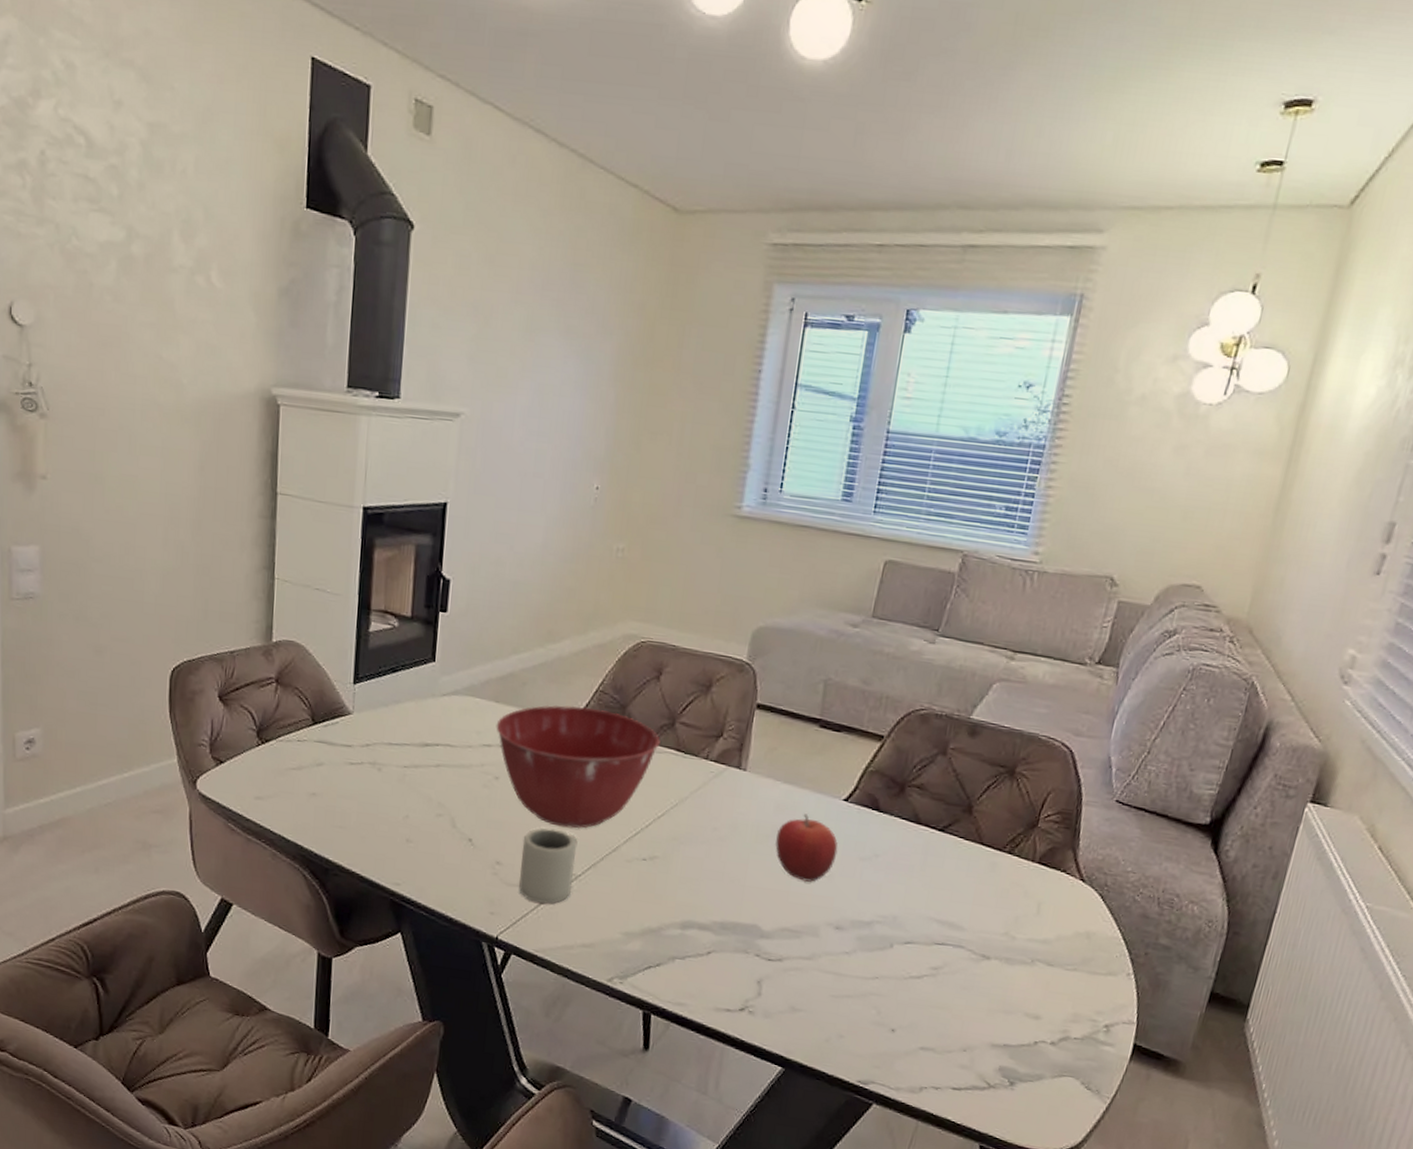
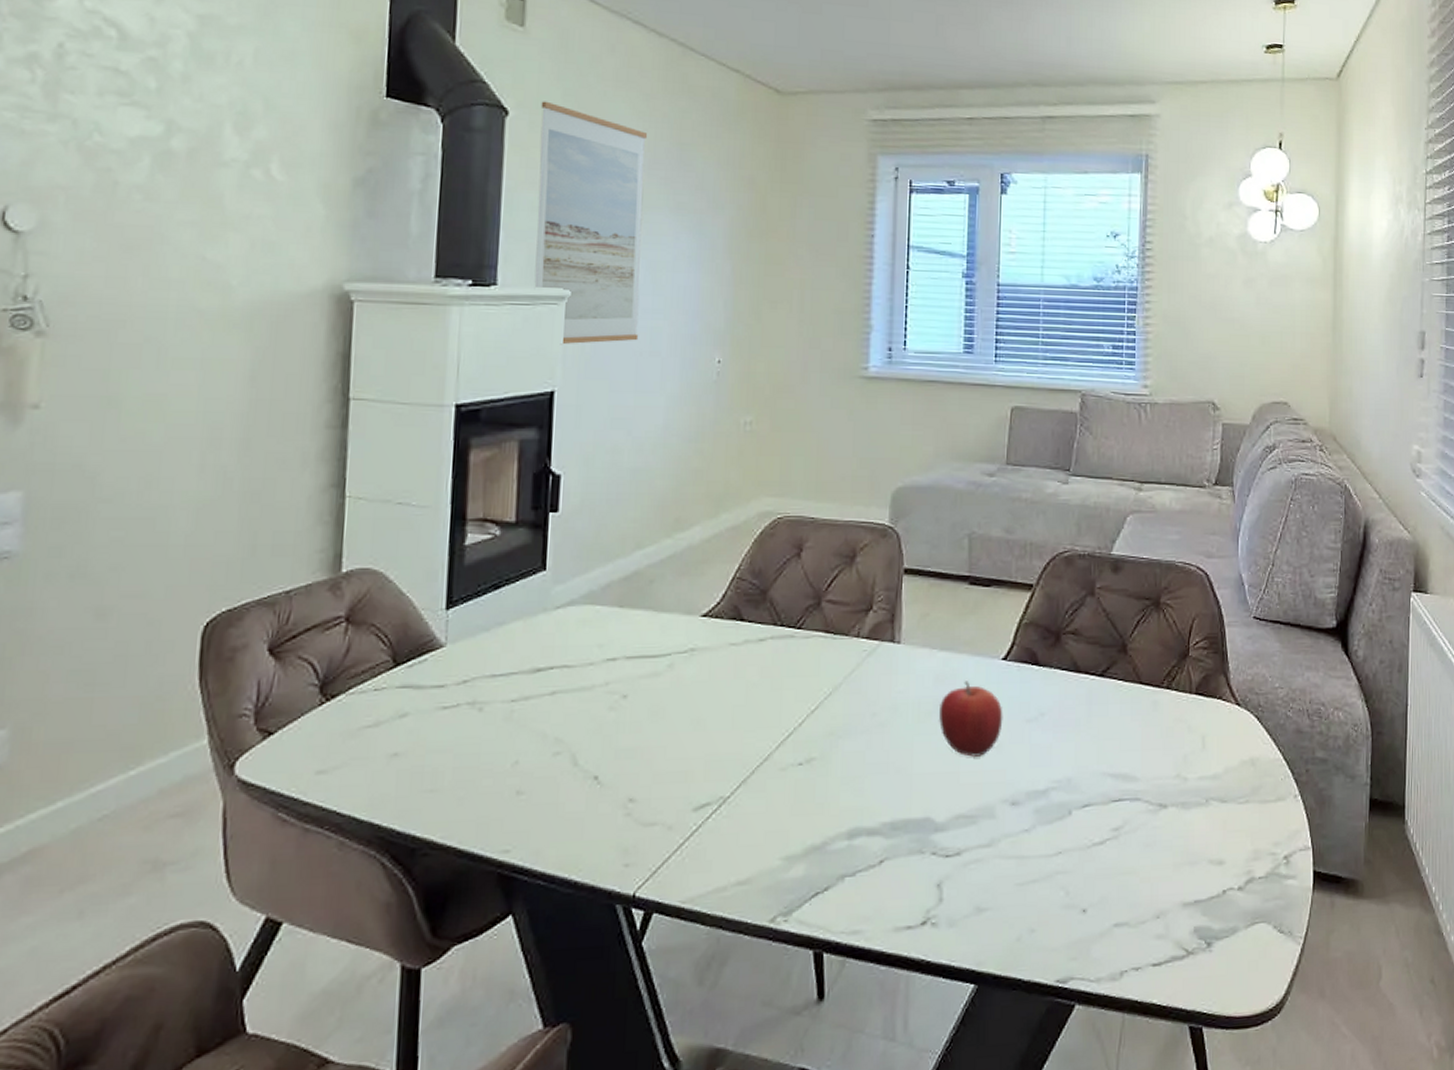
wall art: none [432,215,542,462] -> present [534,101,647,345]
mixing bowl: present [496,705,660,829] -> none [621,598,807,743]
cup: present [519,828,578,904] -> none [658,746,724,841]

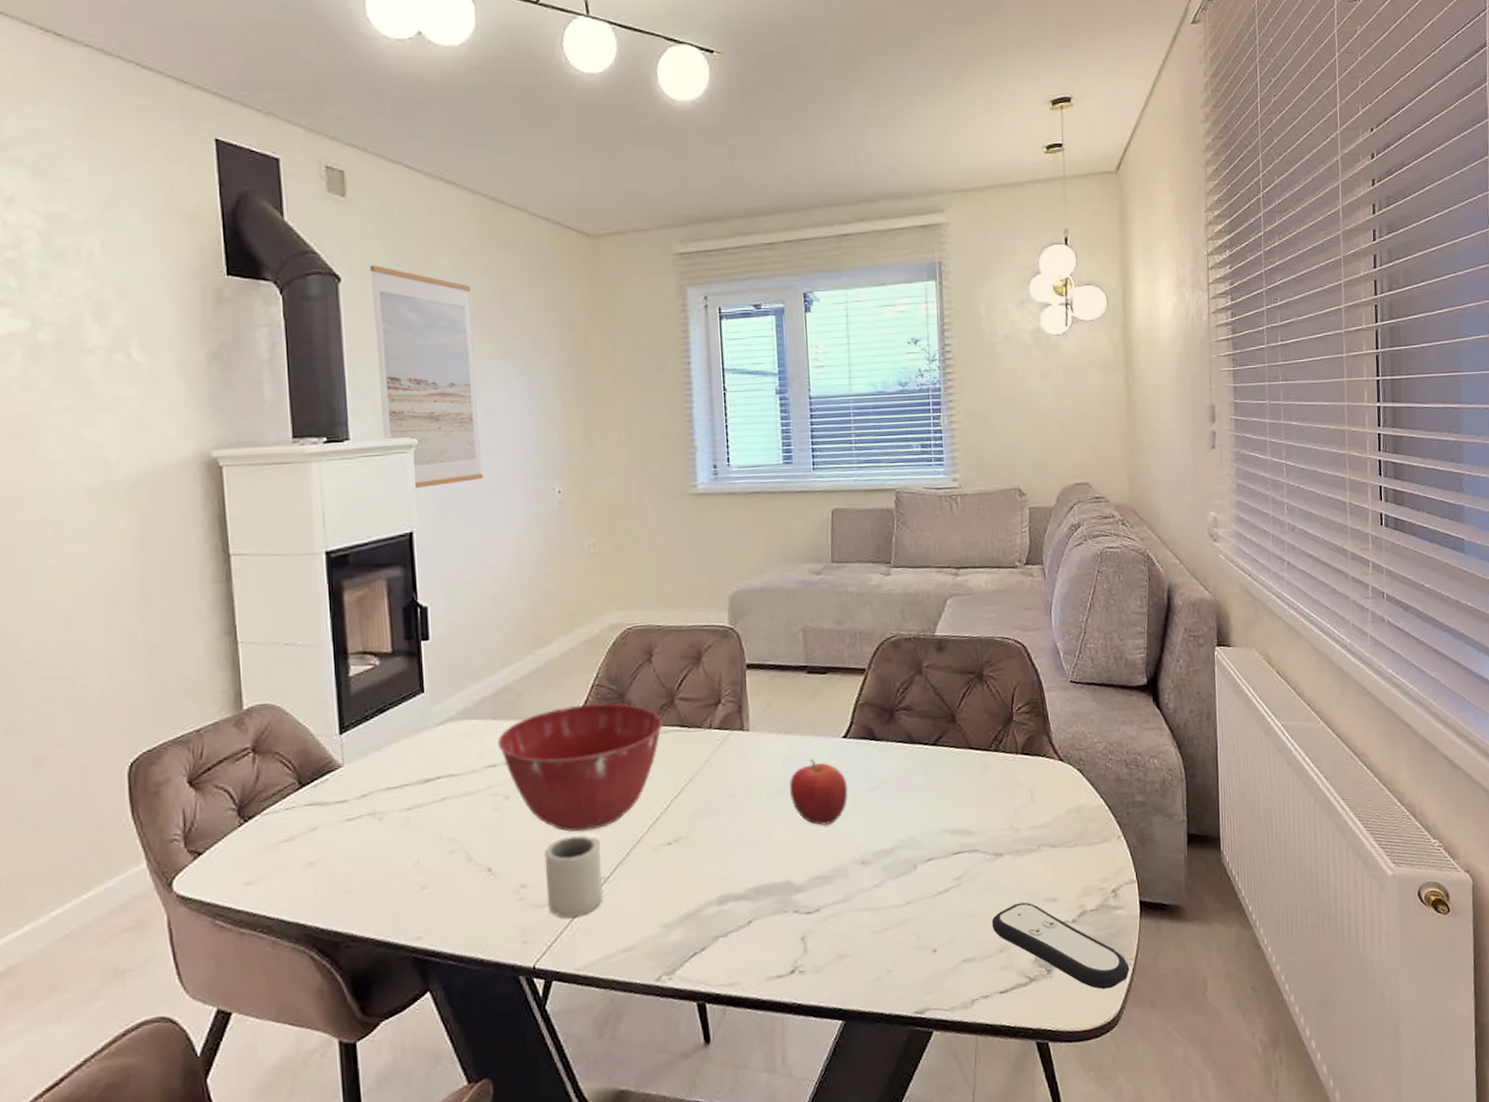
mixing bowl: none [621,598,807,743] -> present [497,703,663,832]
cup: none [658,746,724,841] -> present [544,834,604,918]
remote control: none [1149,862,1298,971] -> present [991,902,1130,990]

